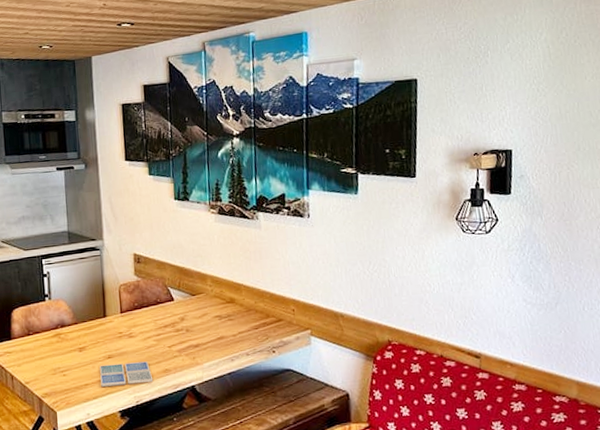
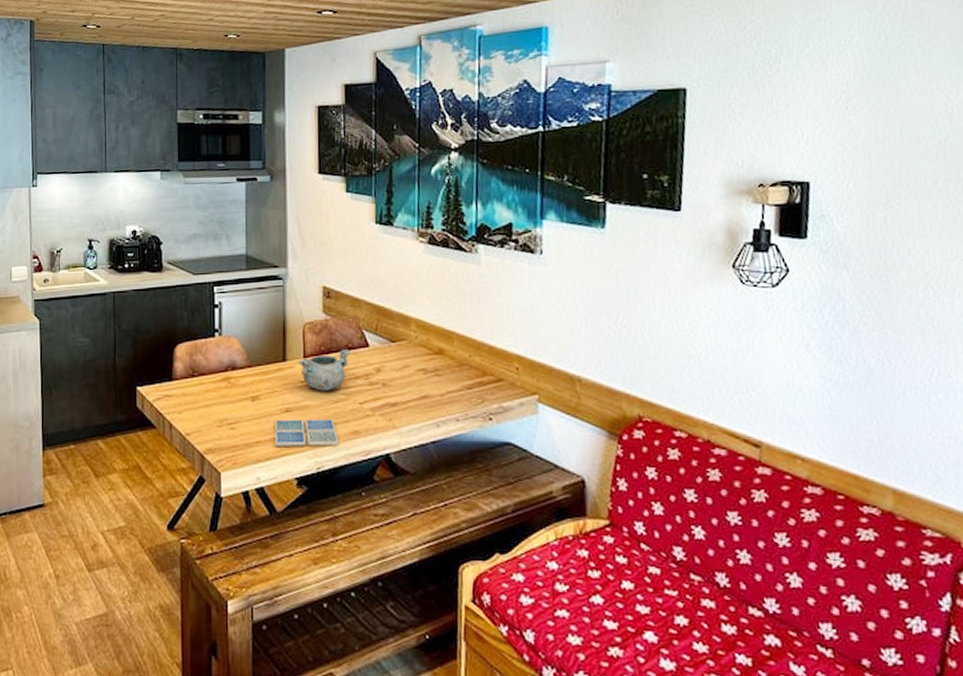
decorative bowl: none [116,304,159,339] -> present [298,349,350,391]

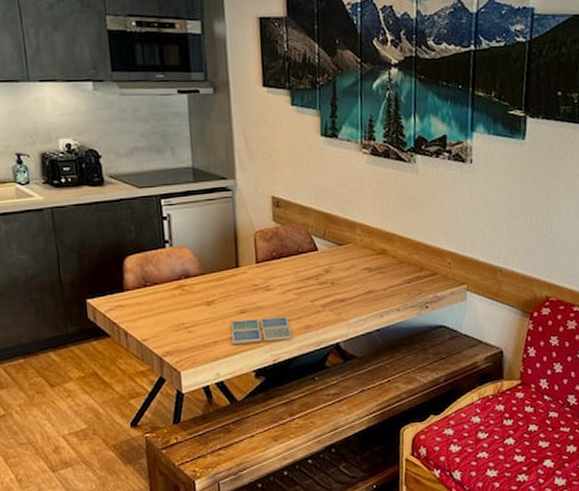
decorative bowl: present [298,349,350,391] -> none [251,254,301,293]

